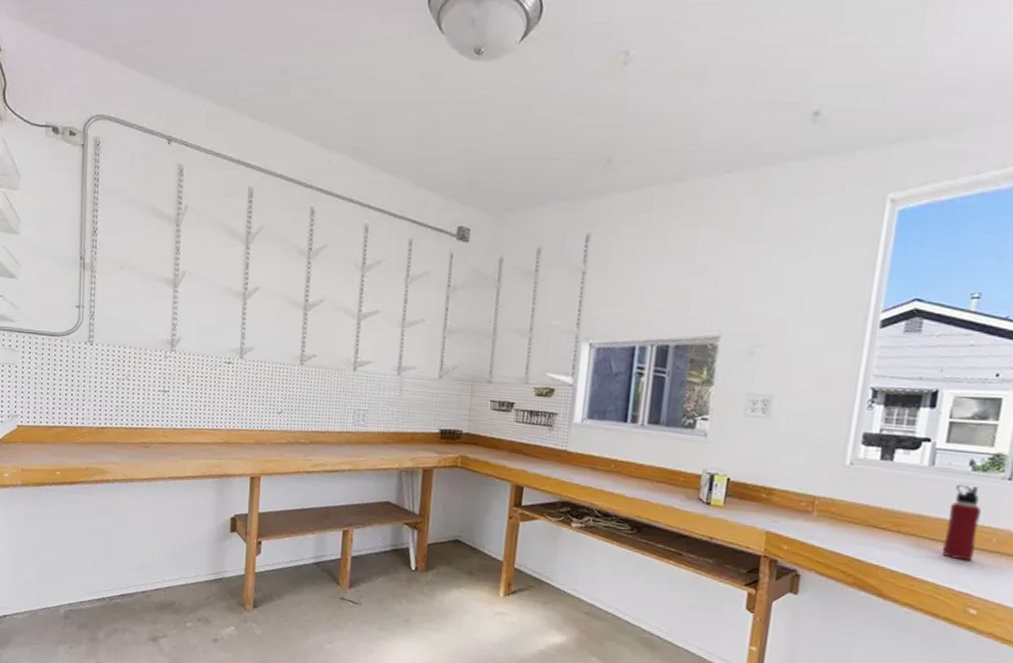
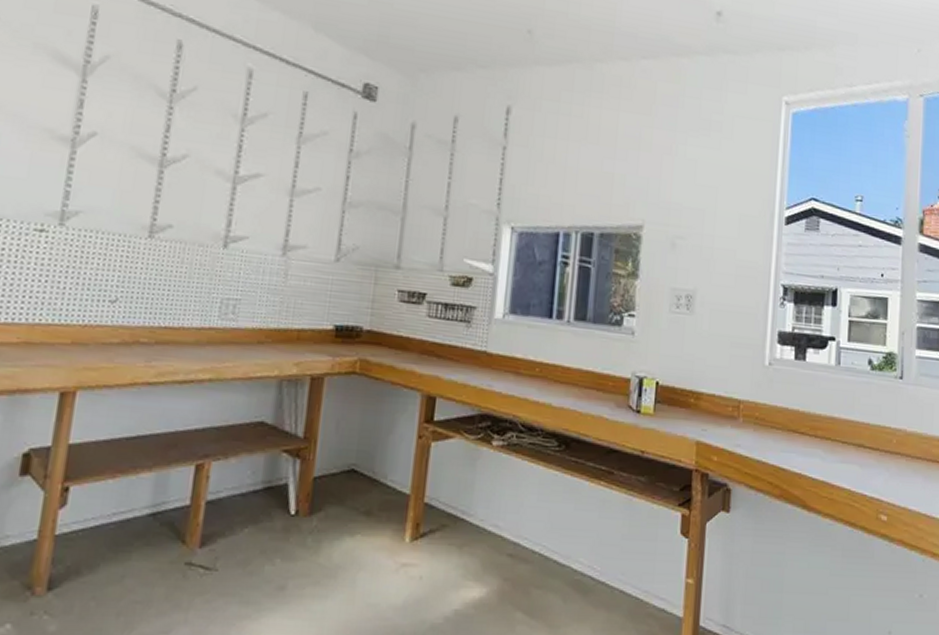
water bottle: present [941,484,981,561] -> none [853,383,881,464]

